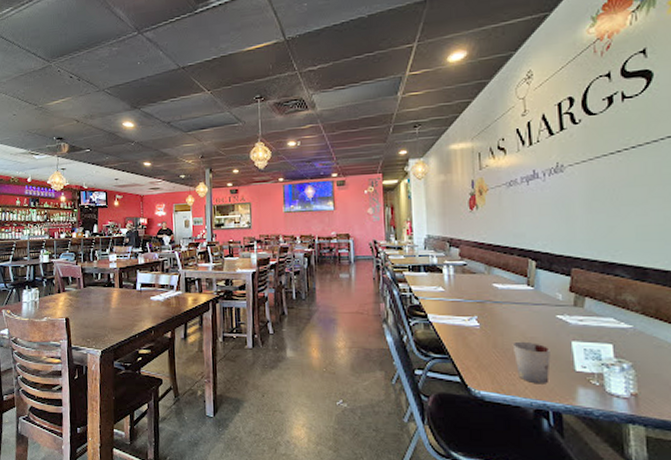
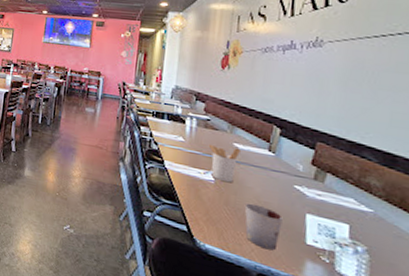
utensil holder: none [468,288,500,325] -> present [208,143,240,183]

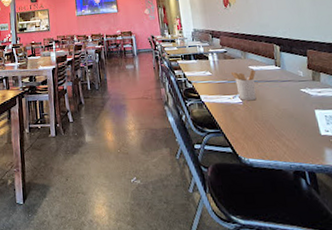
cup: present [244,203,283,251] -> none [269,113,302,149]

